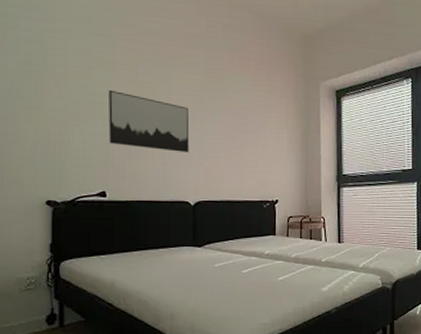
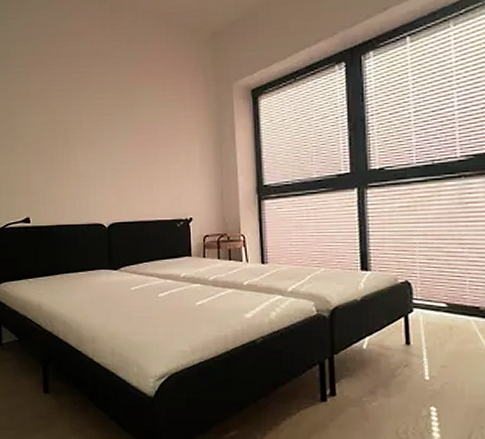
wall art: present [108,89,190,152] -> none [27,118,101,174]

